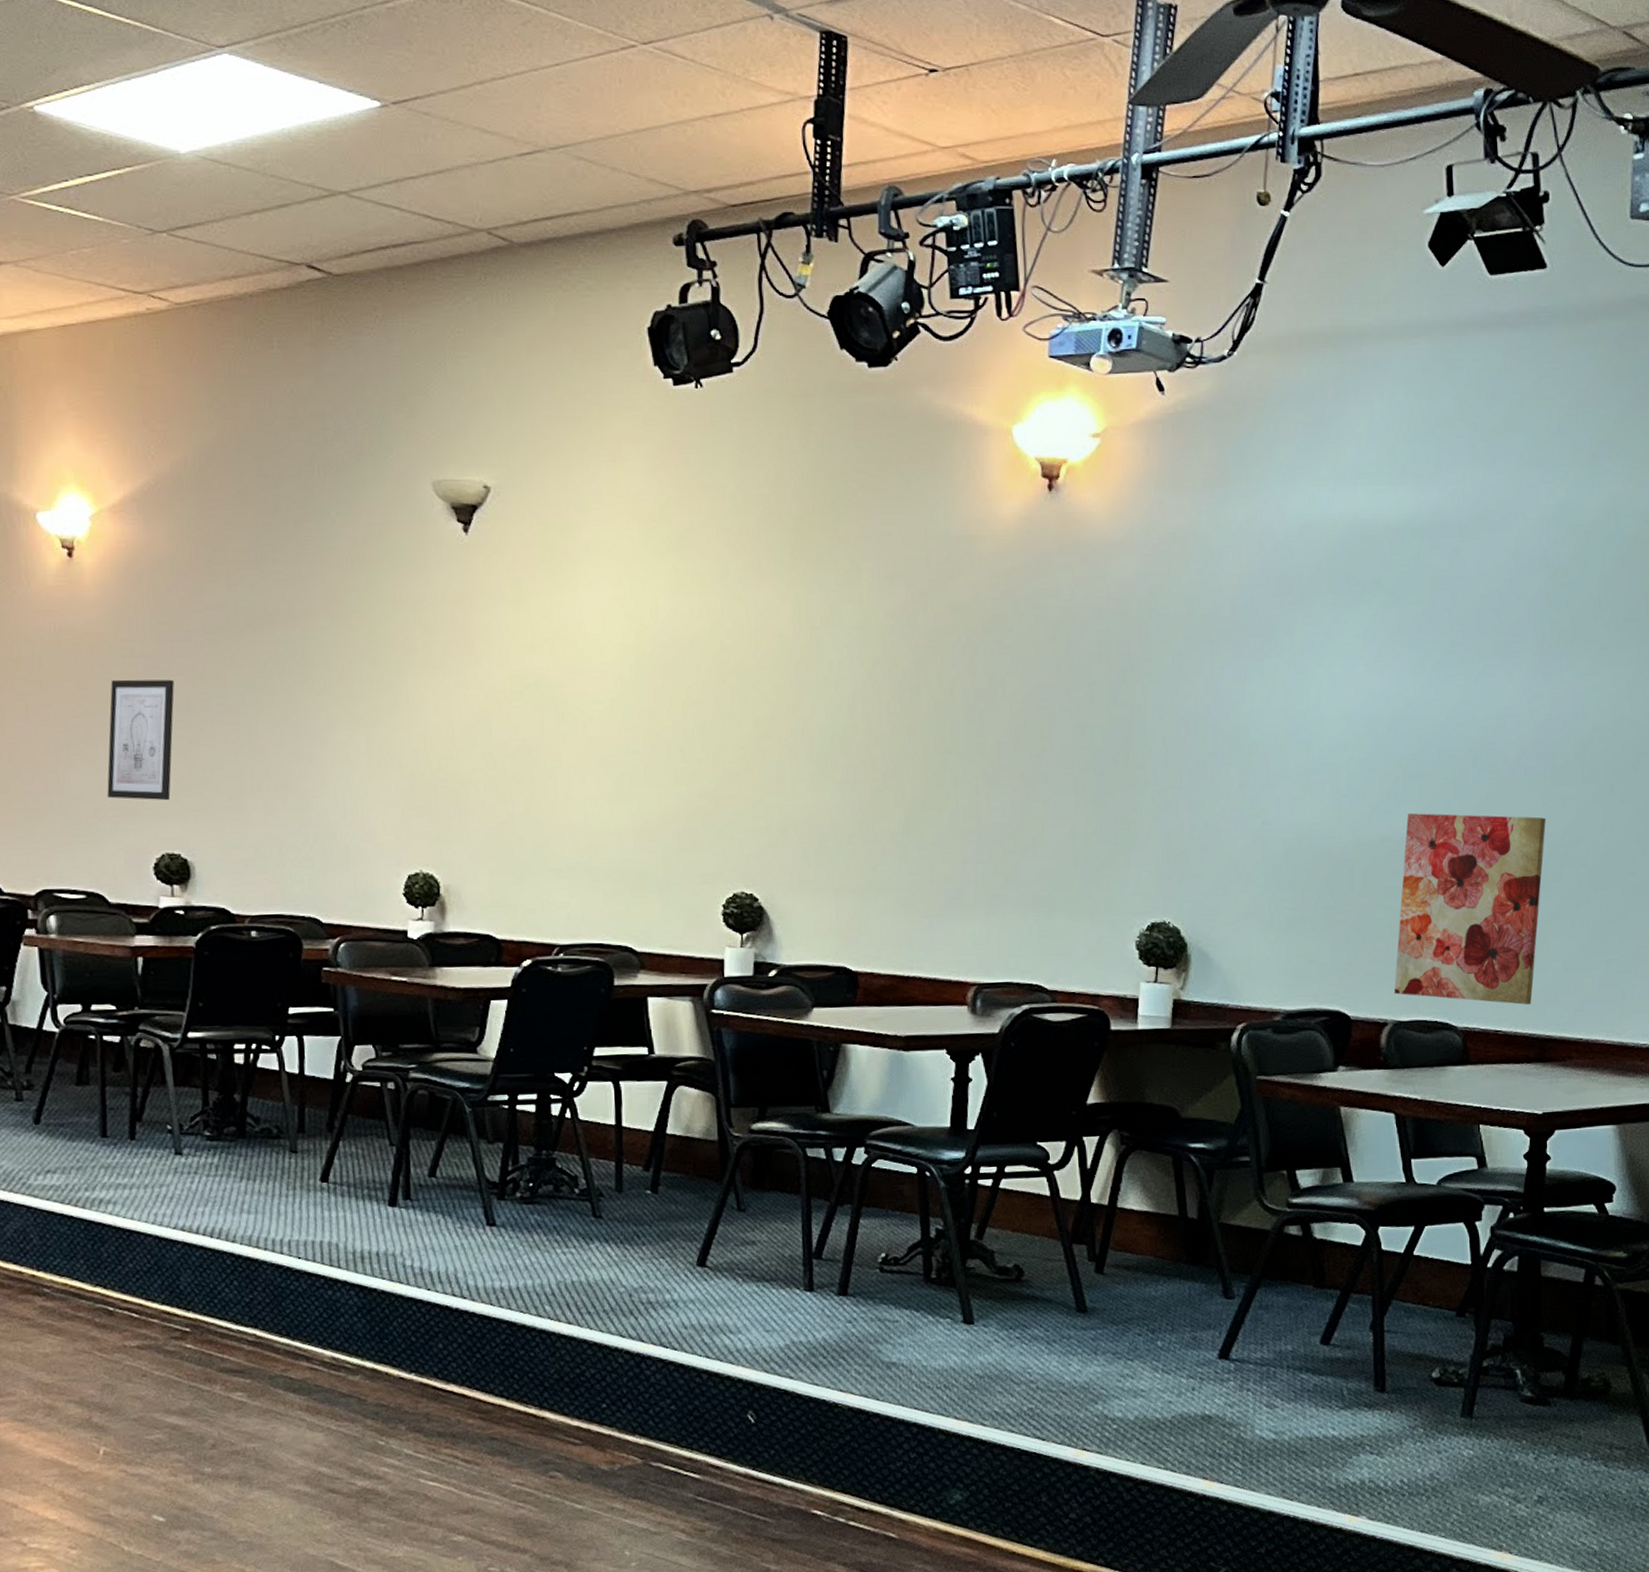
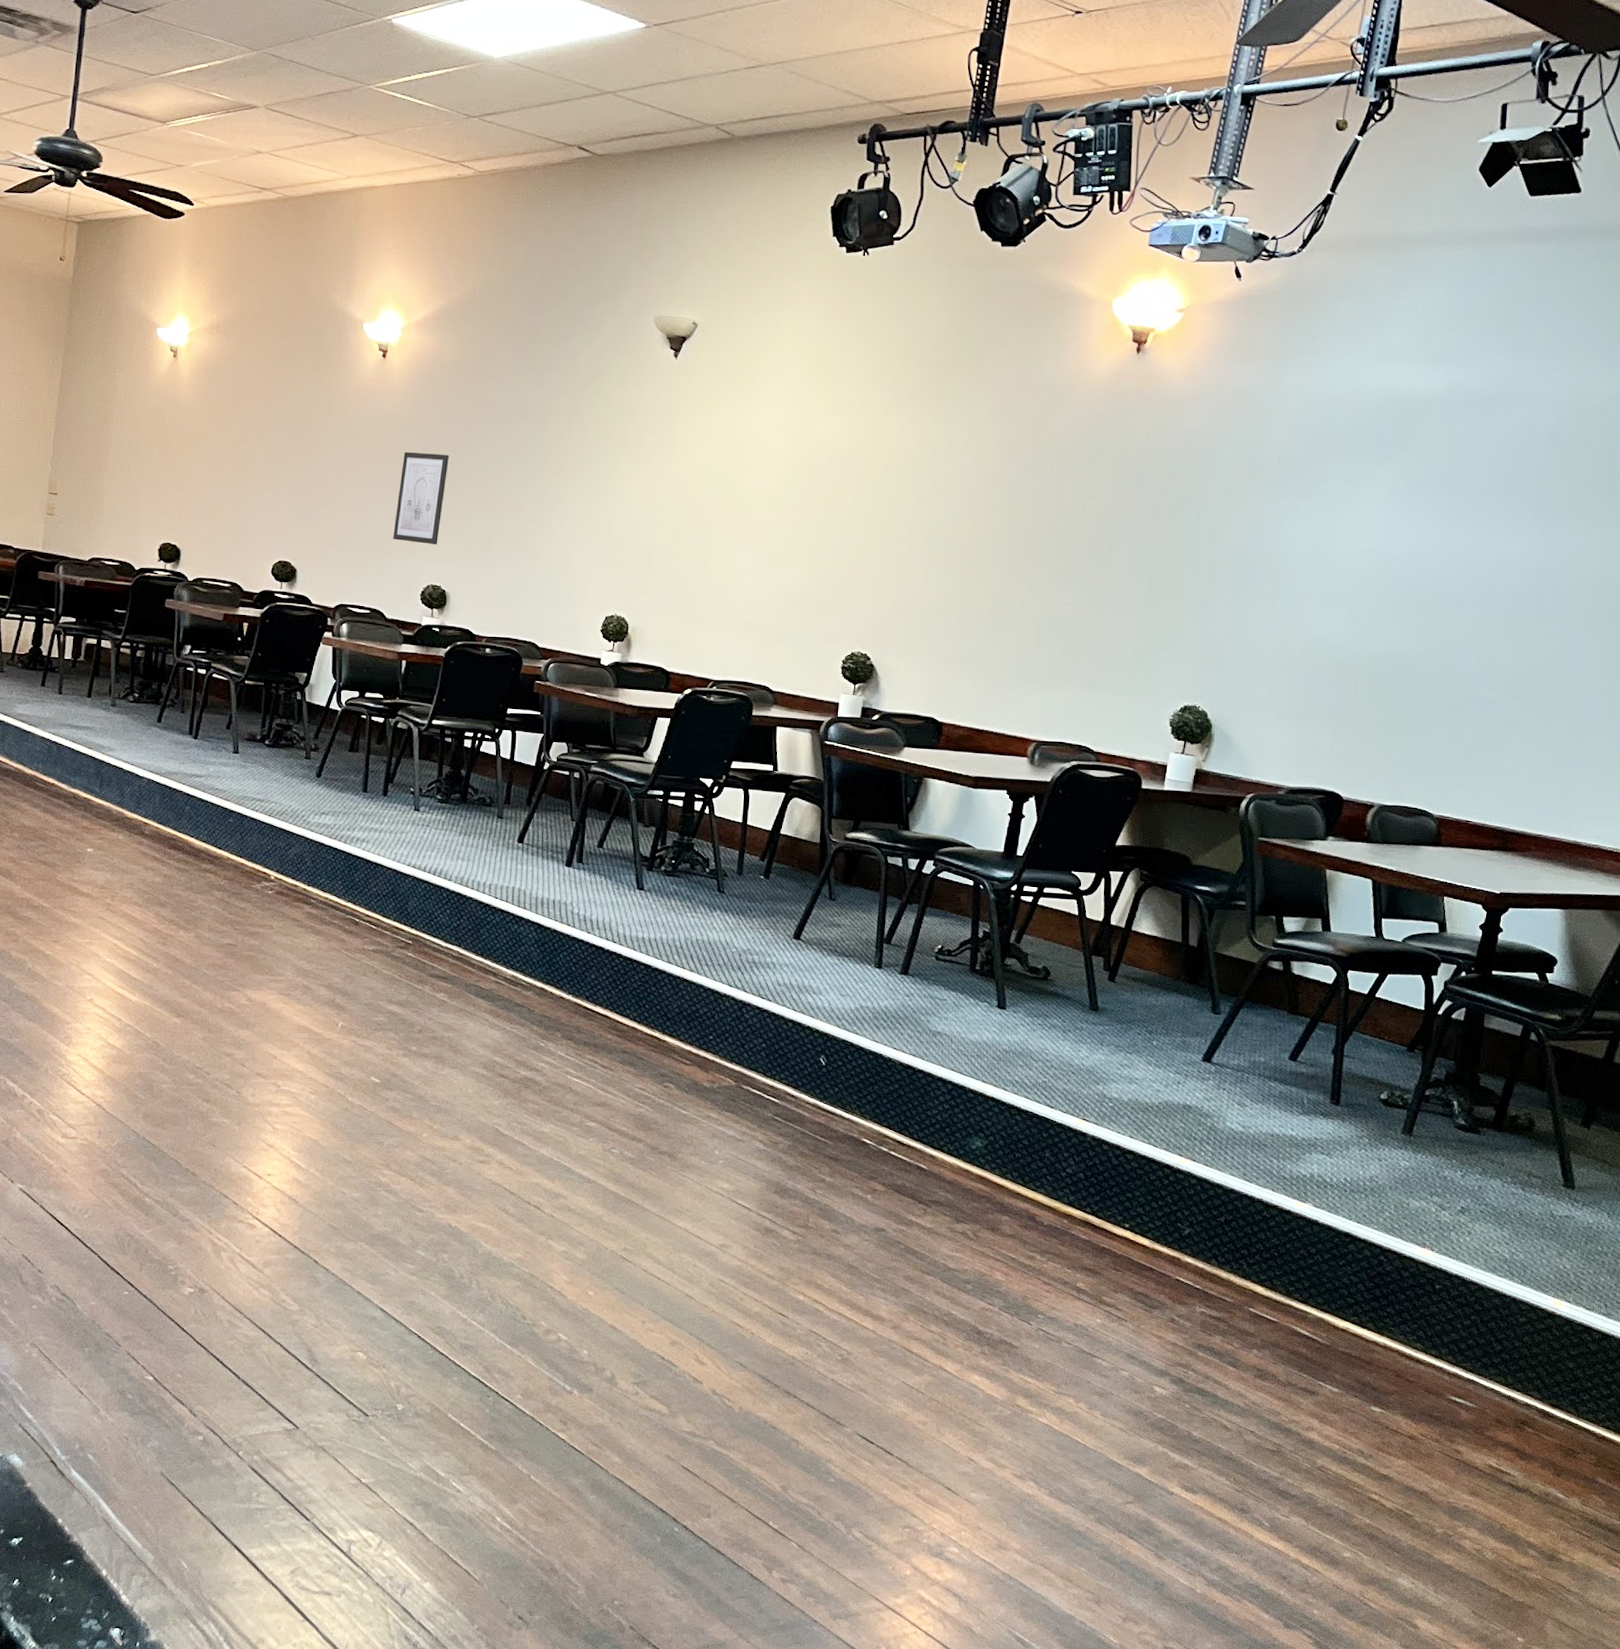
wall art: present [1394,813,1546,1005] -> none [1383,636,1529,802]

